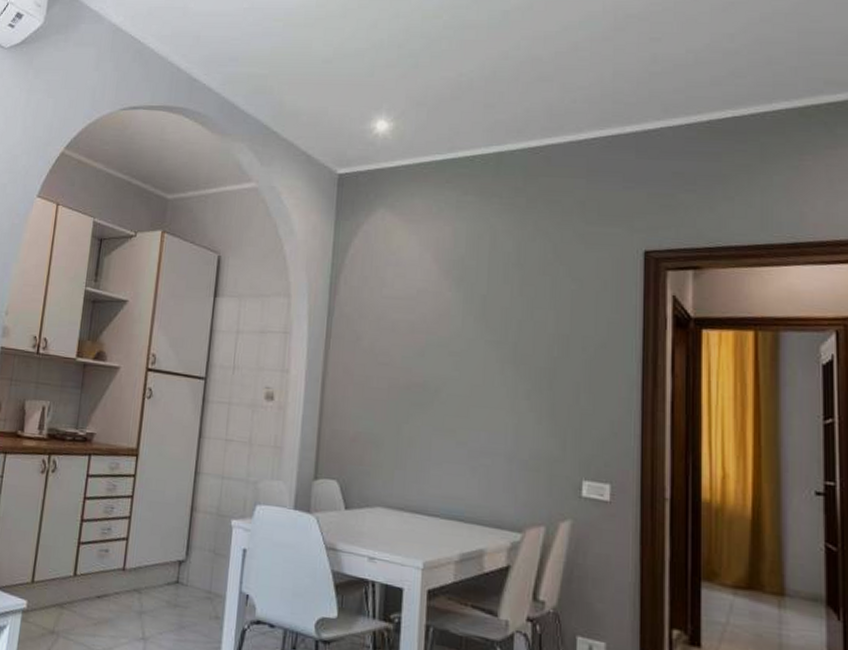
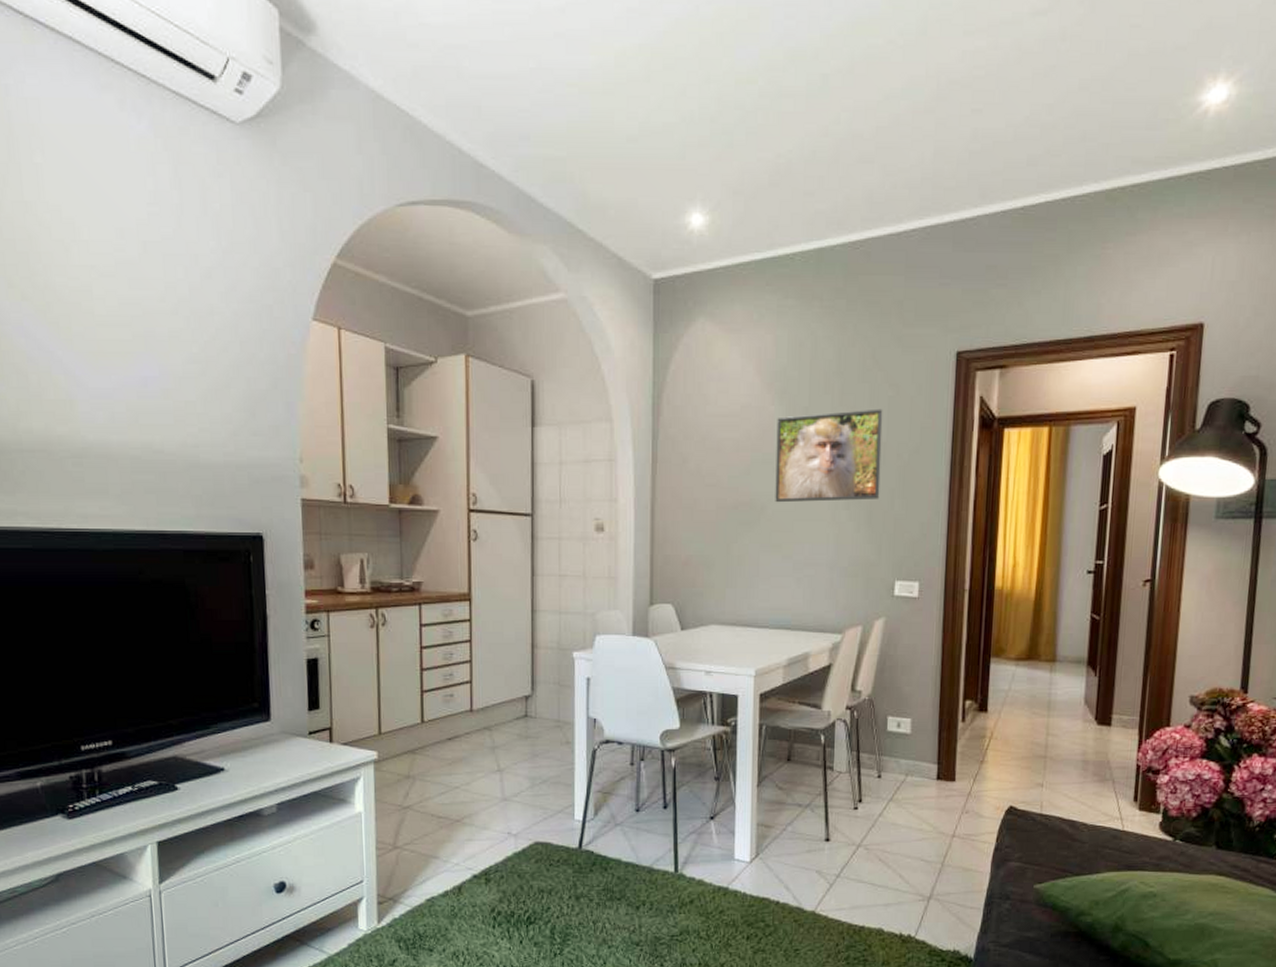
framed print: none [450,301,566,392] -> present [775,408,883,503]

